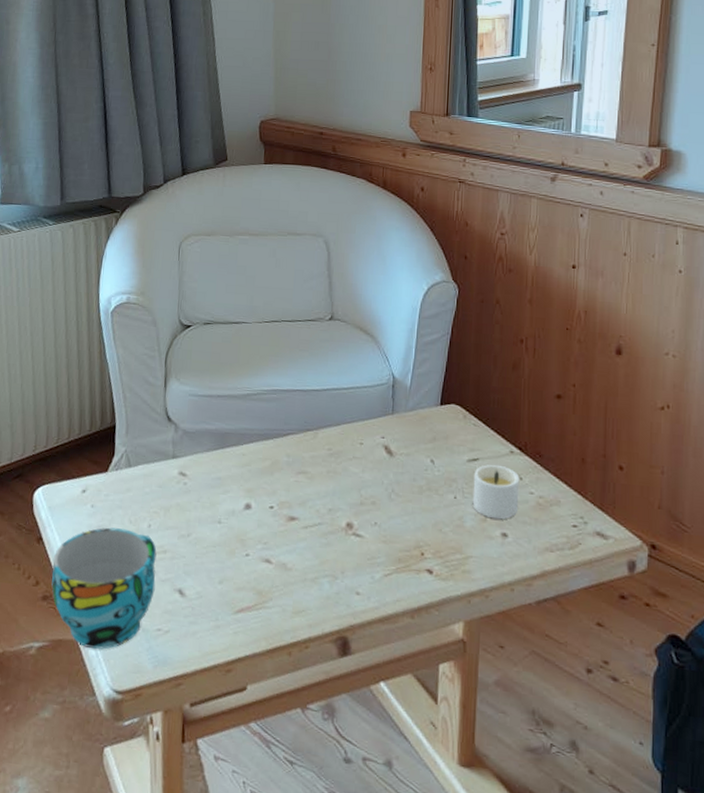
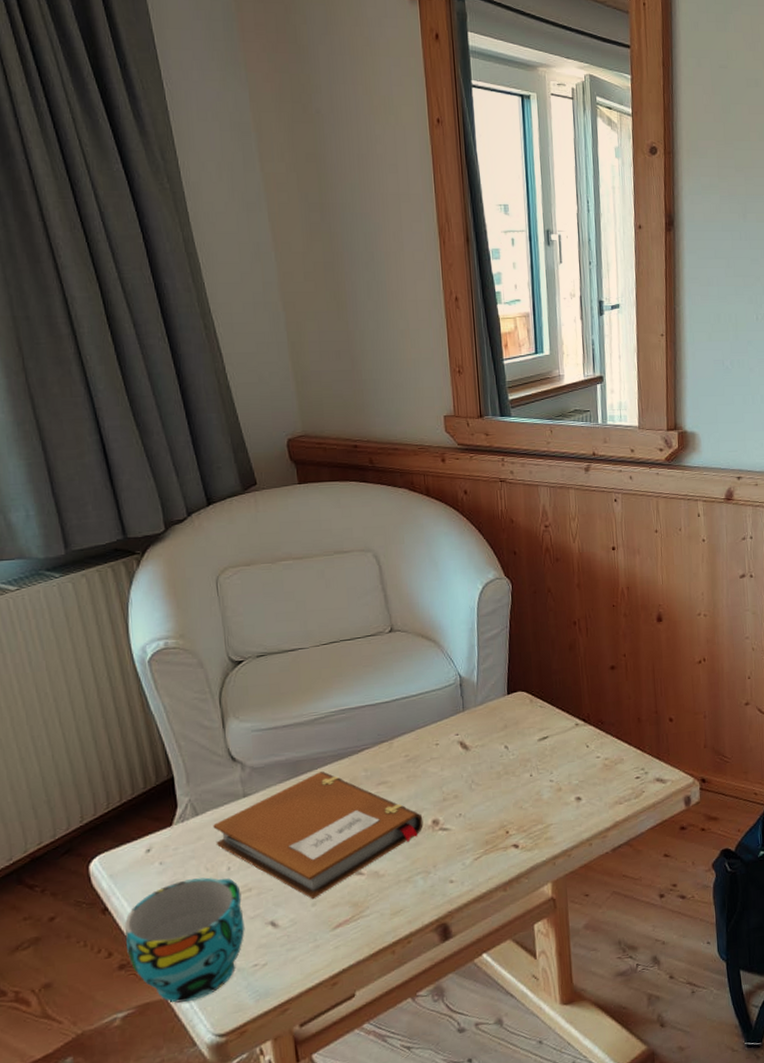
notebook: none [142,448,338,577] -> present [213,771,424,900]
candle: present [472,464,520,520] -> none [545,738,588,787]

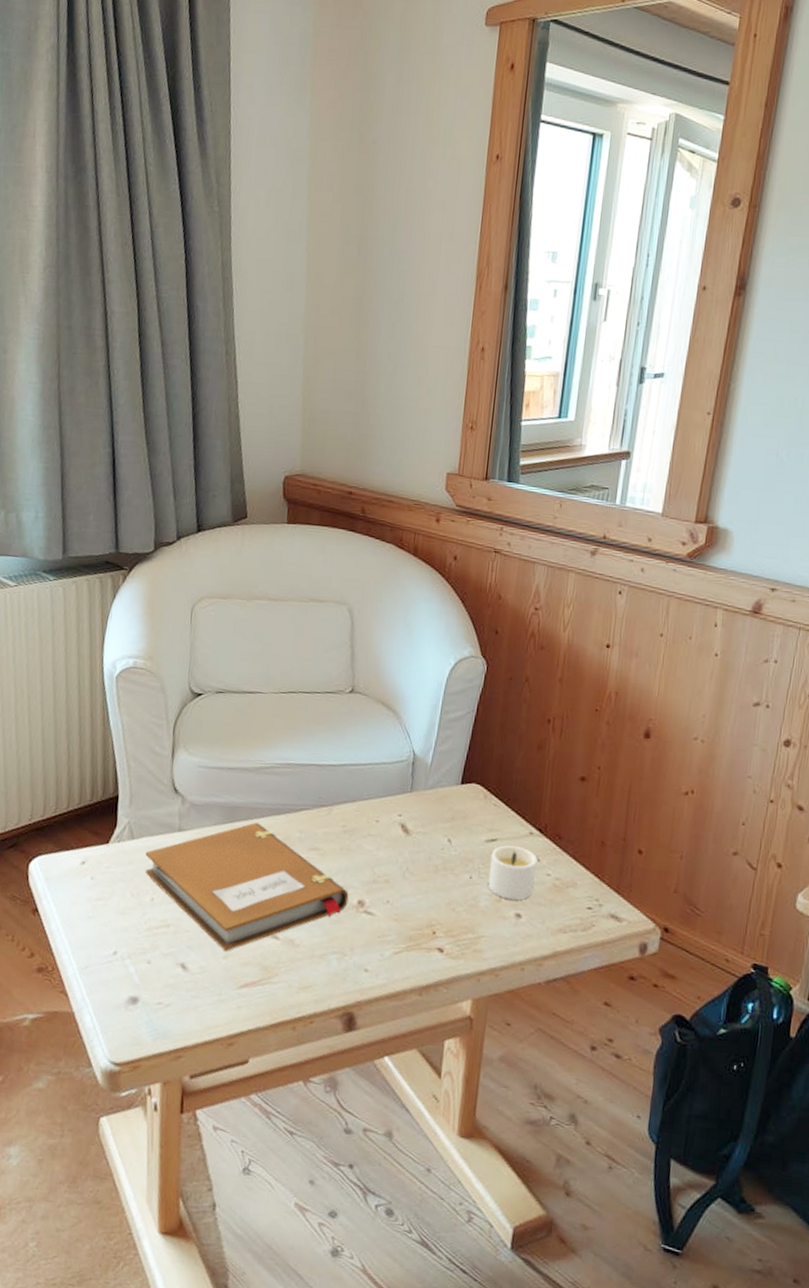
cup: present [124,877,245,1003] -> none [47,900,159,1022]
candle: none [545,738,588,787] -> present [488,845,538,900]

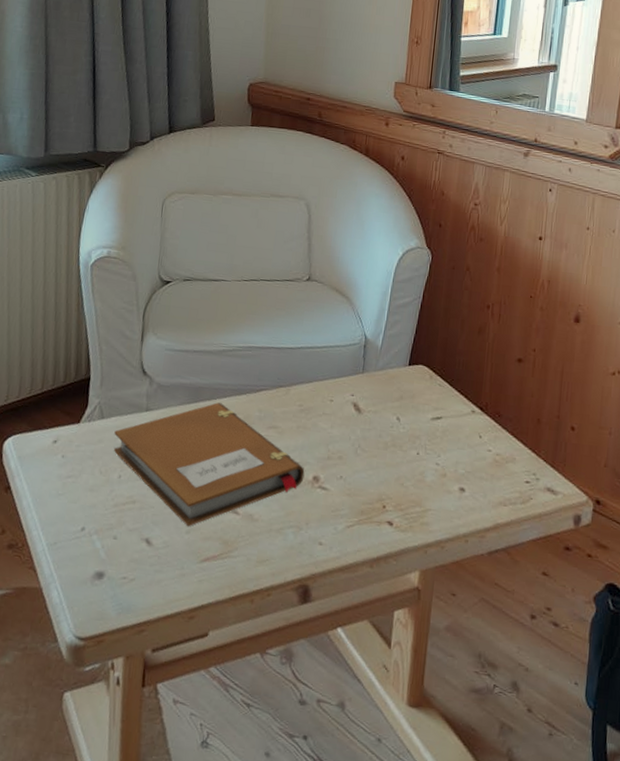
candle: present [488,845,538,900] -> none [434,423,479,475]

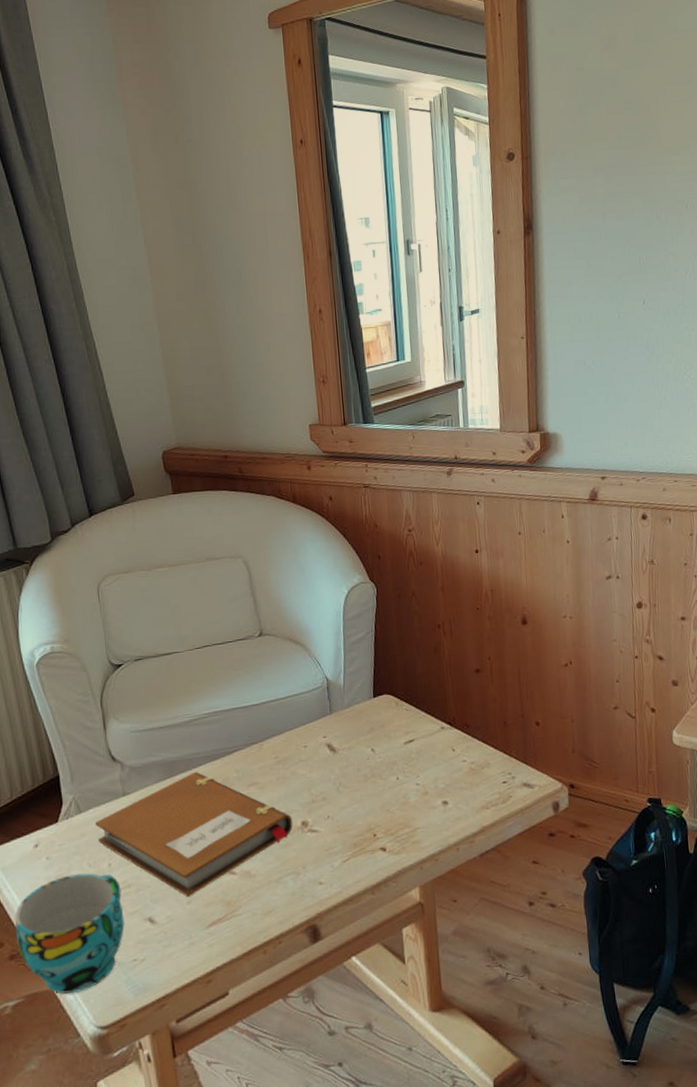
cup: none [18,477,126,597] -> present [14,873,125,994]

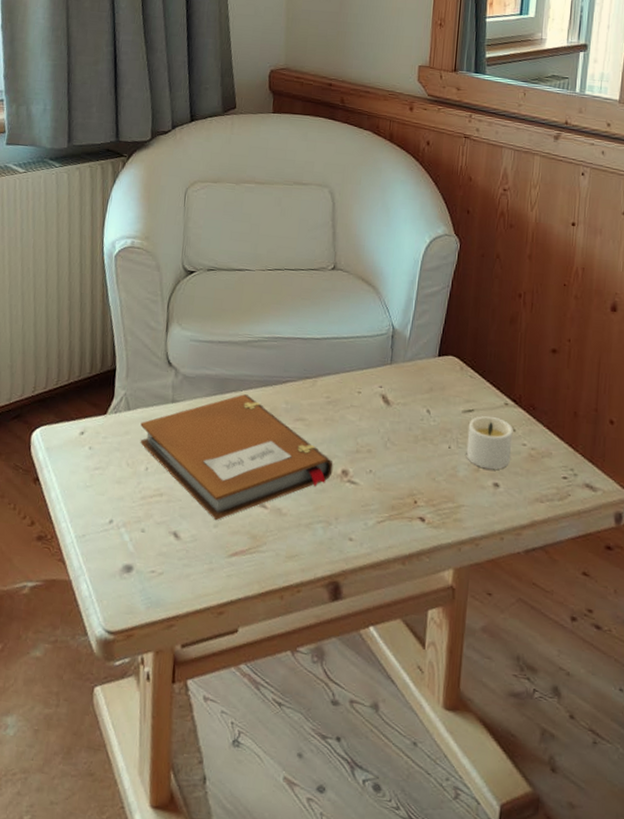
cup: present [14,873,125,994] -> none [47,469,153,590]
candle: none [411,741,455,791] -> present [466,415,513,470]

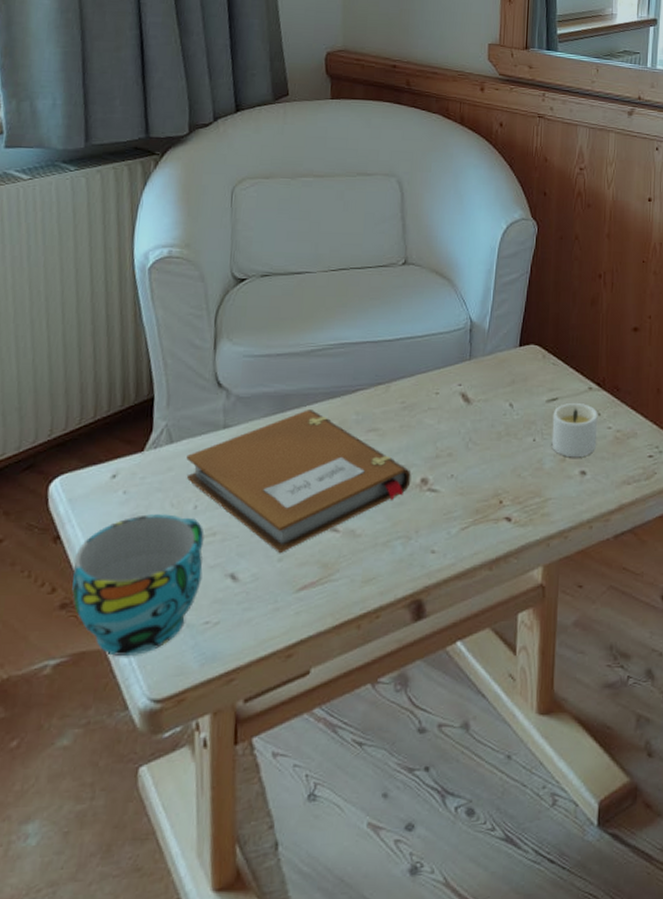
cup: none [47,469,153,590] -> present [72,514,204,656]

